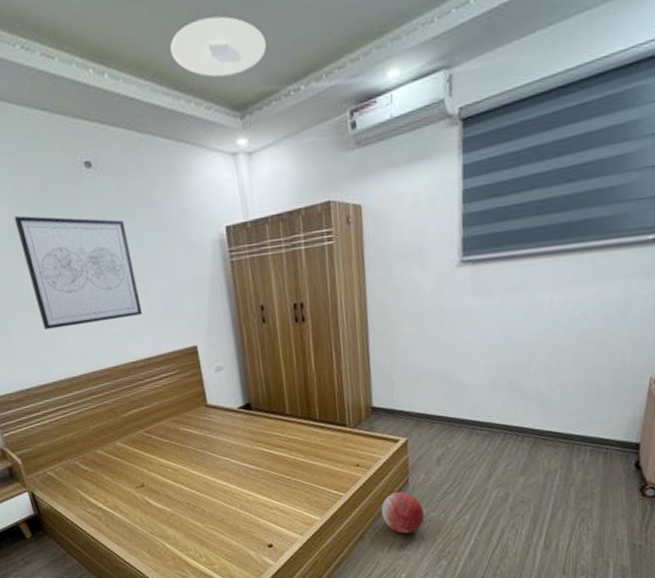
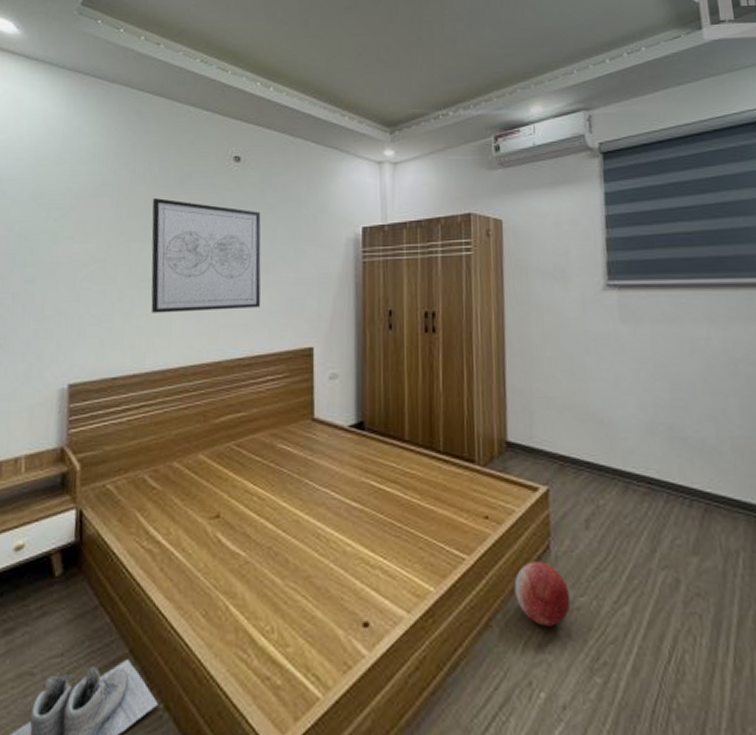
ceiling light: present [170,16,267,78] -> none [334,53,421,99]

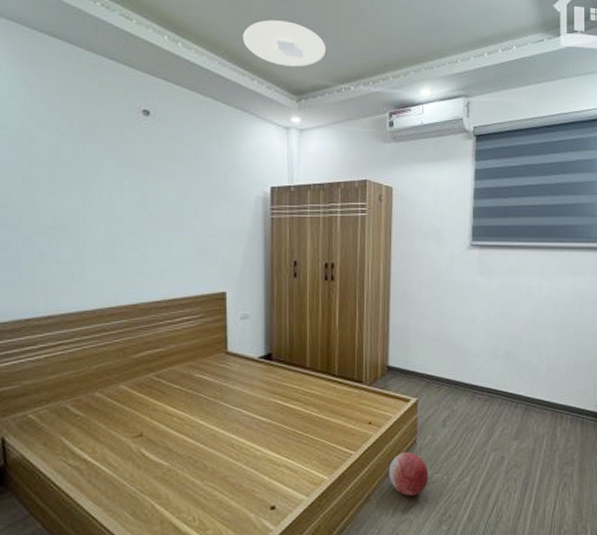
wall art: present [150,198,261,313] -> none [56,146,176,259]
ceiling light: none [334,53,421,99] -> present [243,20,327,67]

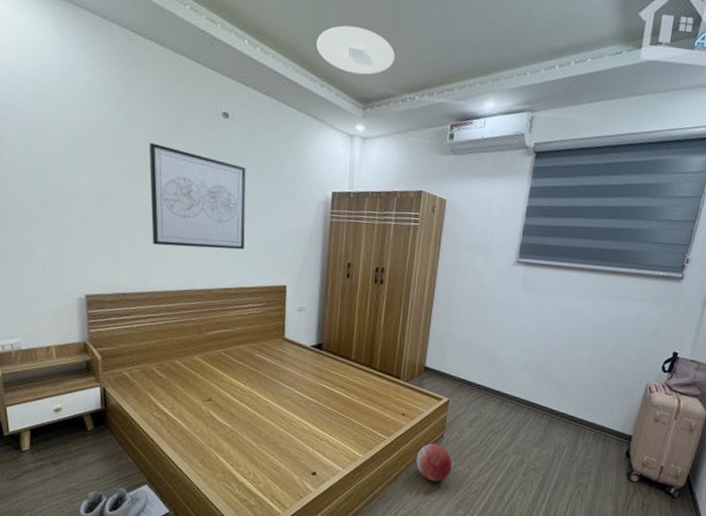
wall art: none [56,146,176,259] -> present [149,143,246,250]

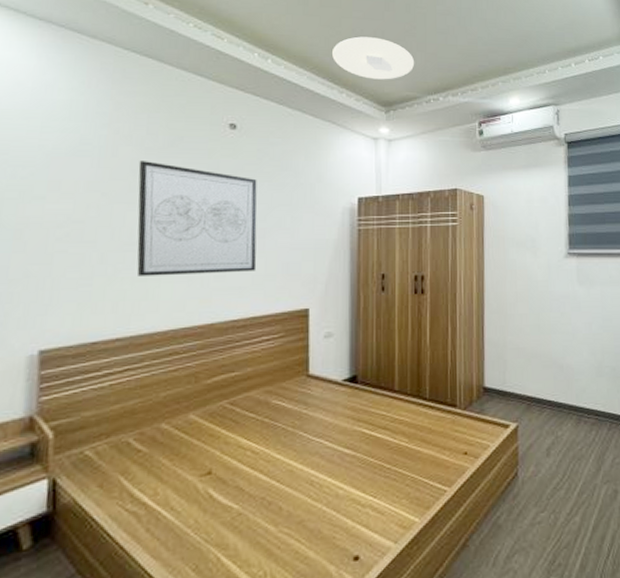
ball: present [416,443,452,482] -> none [487,487,534,541]

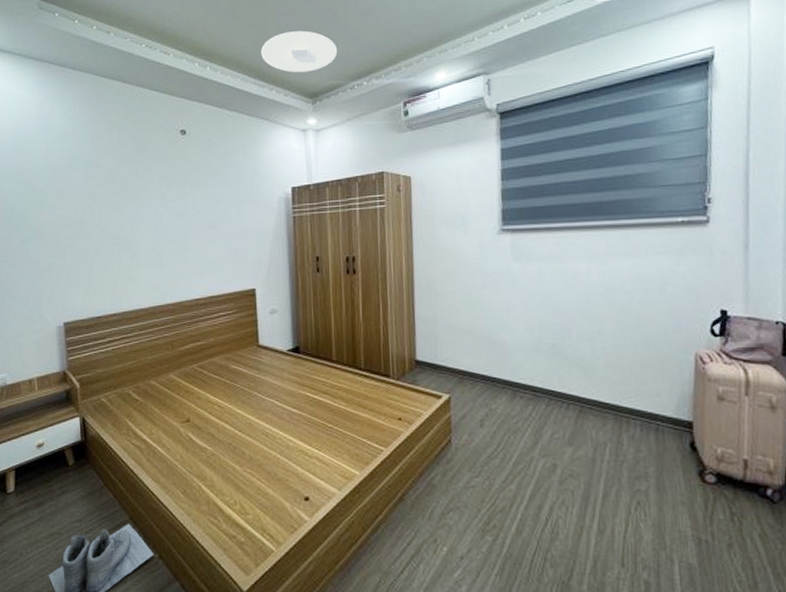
wall art: present [136,161,257,276] -> none [116,169,211,264]

